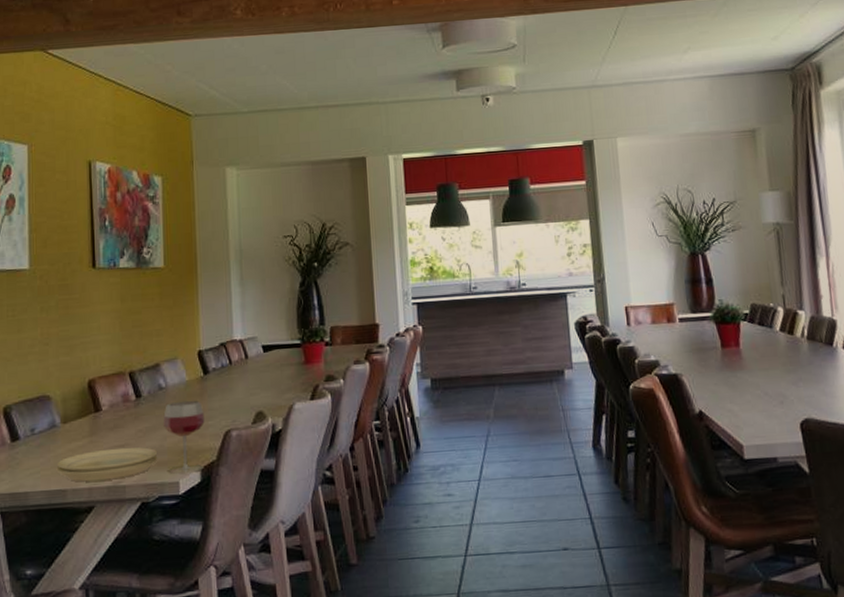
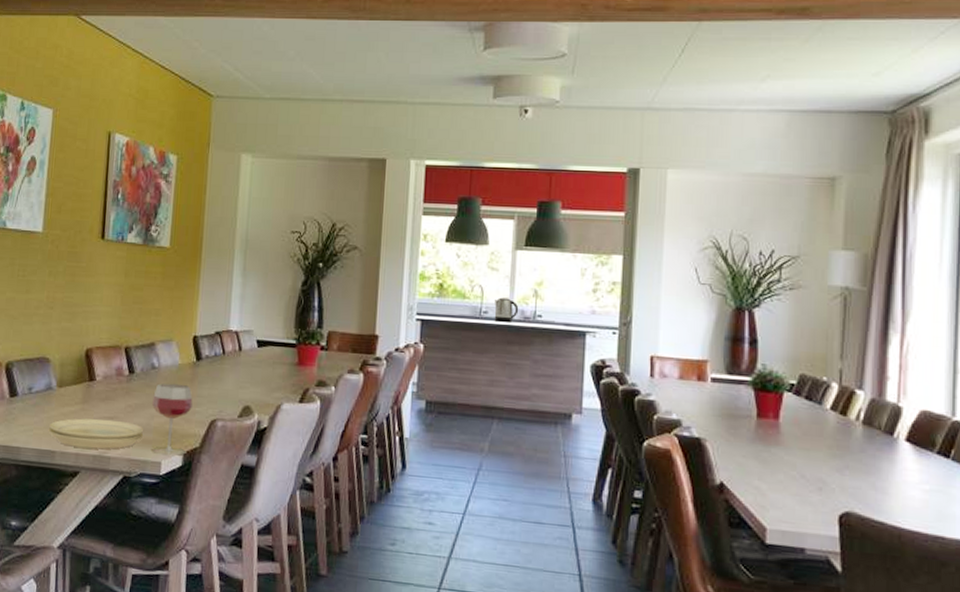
kettle: none [482,272,505,296] -> present [494,297,519,323]

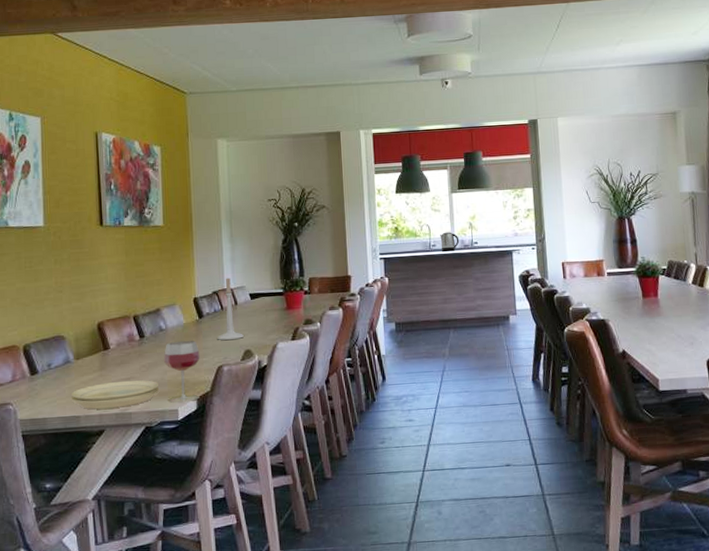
candlestick: none [213,317,246,392] -> present [216,277,245,341]

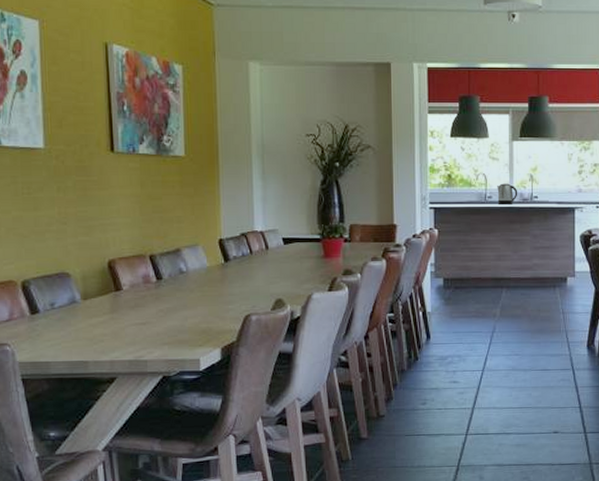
plate: present [71,380,159,410] -> none [77,325,179,355]
wineglass: present [164,340,200,404] -> none [184,285,225,353]
candlestick: present [216,277,245,341] -> none [244,219,276,288]

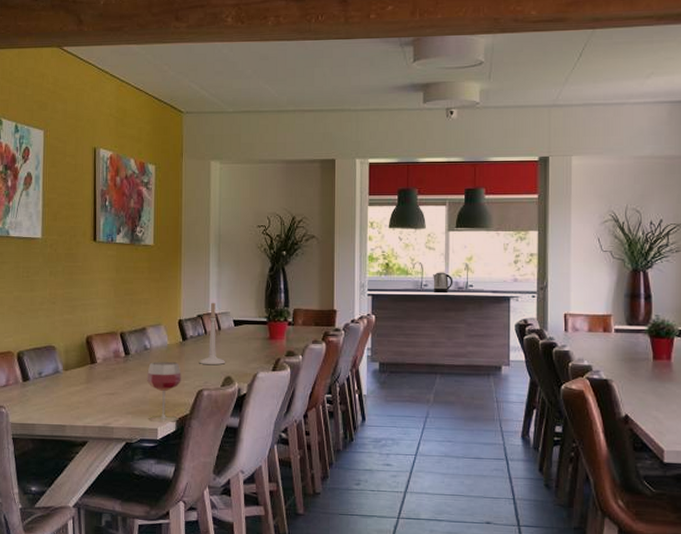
wineglass: none [184,285,225,353] -> present [147,361,181,423]
candlestick: none [244,219,276,288] -> present [198,302,226,365]

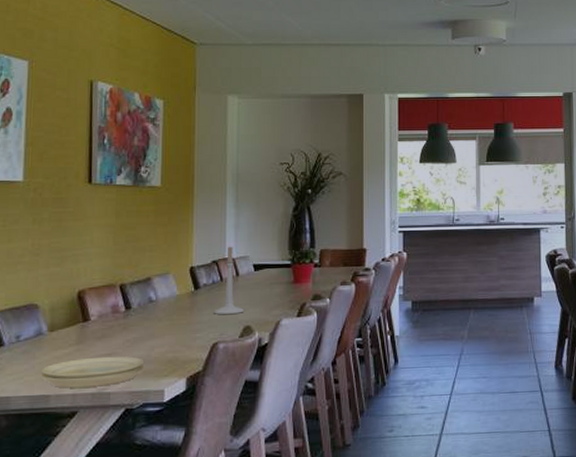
plate: none [58,395,141,421] -> present [40,356,145,388]
wineglass: present [147,361,181,423] -> none [152,313,193,384]
kettle: present [433,272,453,293] -> none [465,206,485,228]

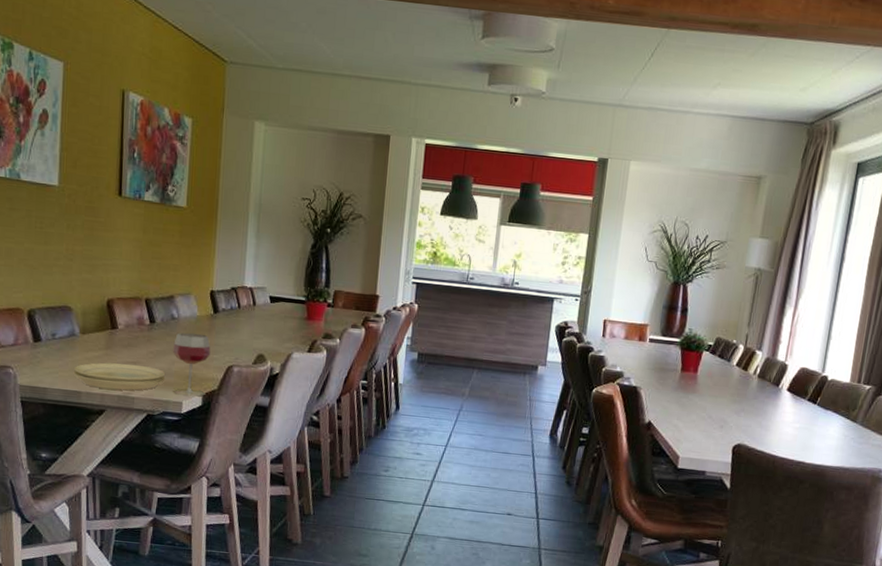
wineglass: none [152,313,193,384] -> present [172,332,211,397]
candlestick: present [213,246,245,315] -> none [229,275,260,342]

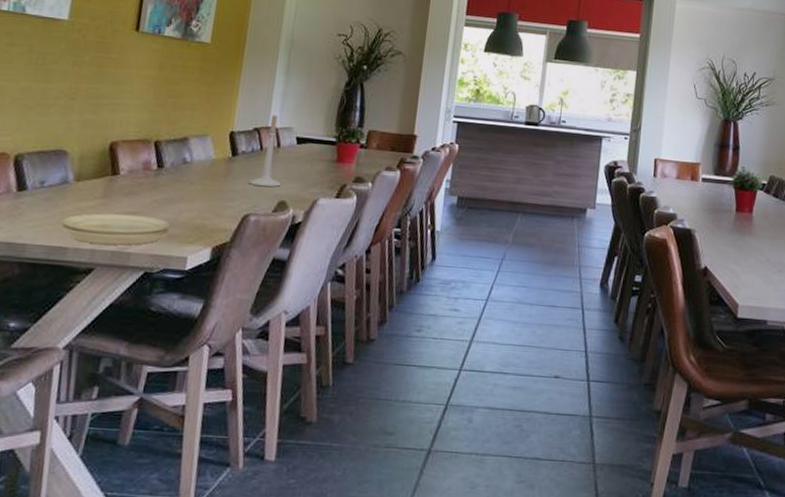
wineglass: present [172,332,211,397] -> none [176,178,226,251]
candlestick: none [229,275,260,342] -> present [248,115,282,187]
kettle: none [478,266,500,289] -> present [523,104,546,128]

